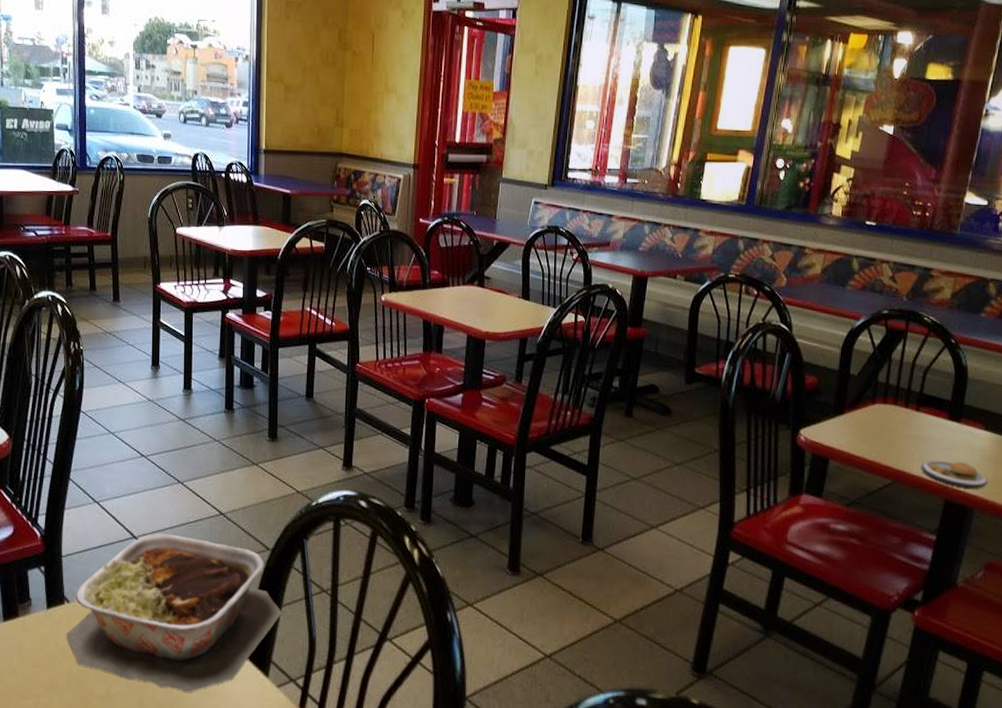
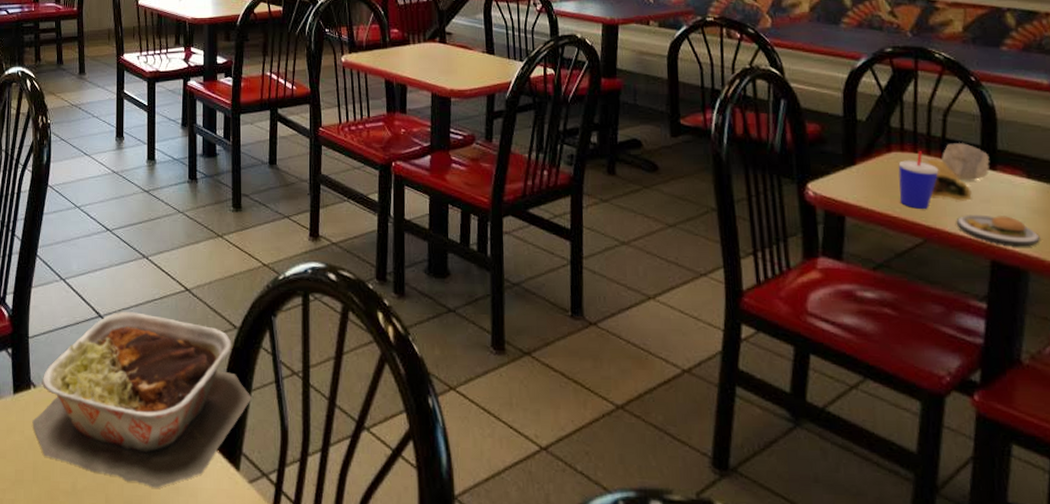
beverage cup: none [877,404,913,454] -> present [898,151,939,209]
taco: none [903,411,938,449] -> present [925,159,972,201]
crumpled paper: none [917,398,957,432] -> present [942,143,990,181]

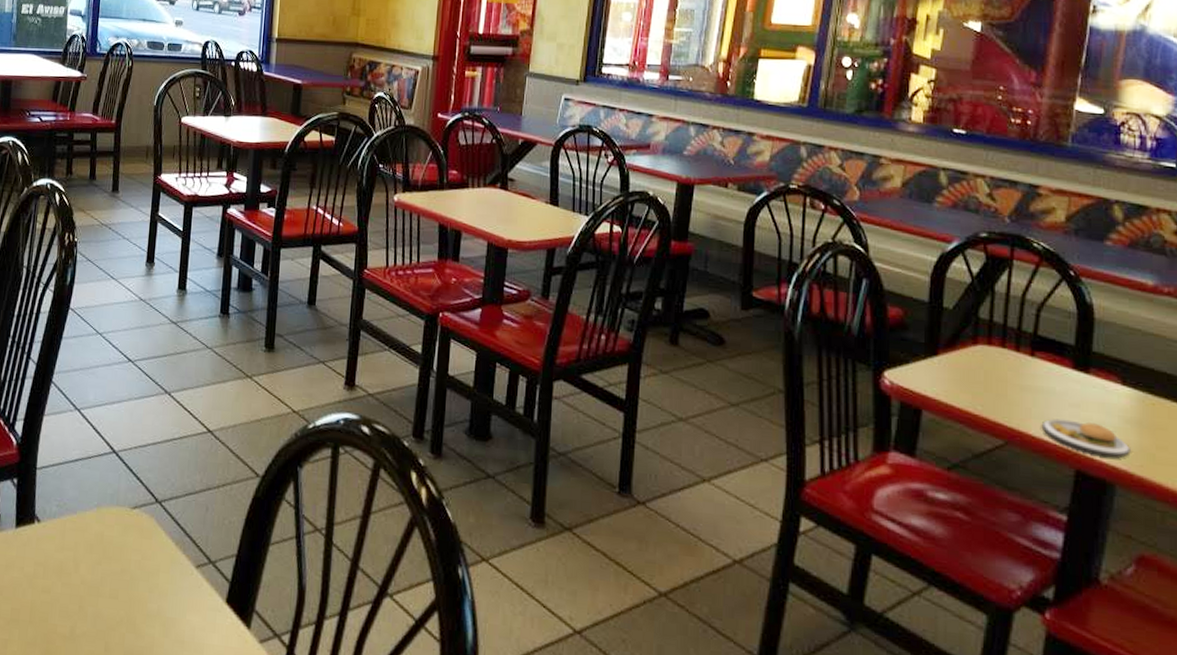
takeout container: present [32,311,253,488] -> none [33,448,270,640]
beverage cup: present [898,151,939,209] -> none [982,346,1027,409]
taco: present [925,159,972,201] -> none [1014,356,1061,404]
crumpled paper: present [942,143,990,181] -> none [1032,340,1083,383]

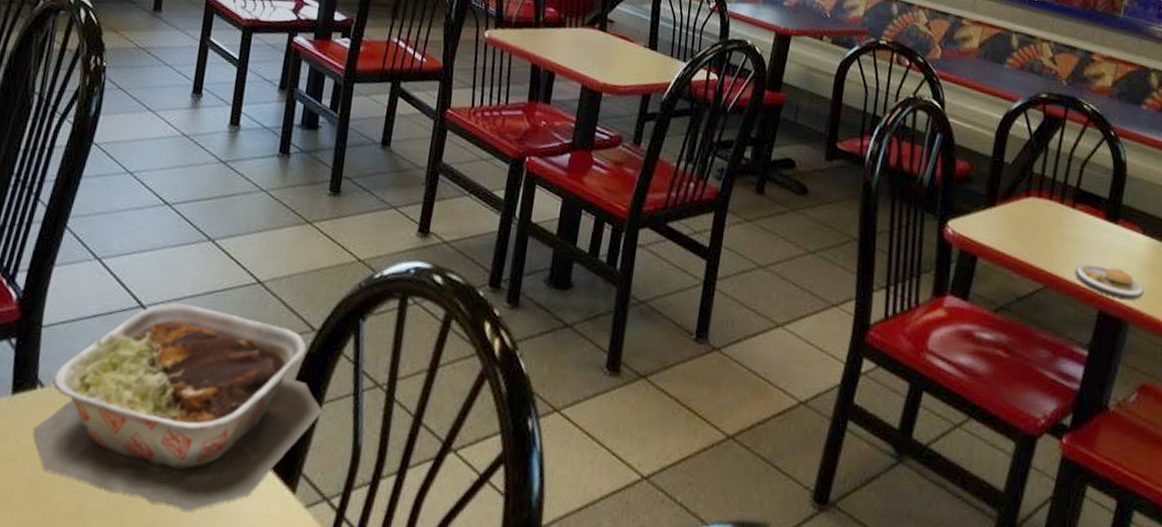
takeout container: none [33,448,270,640] -> present [33,302,323,512]

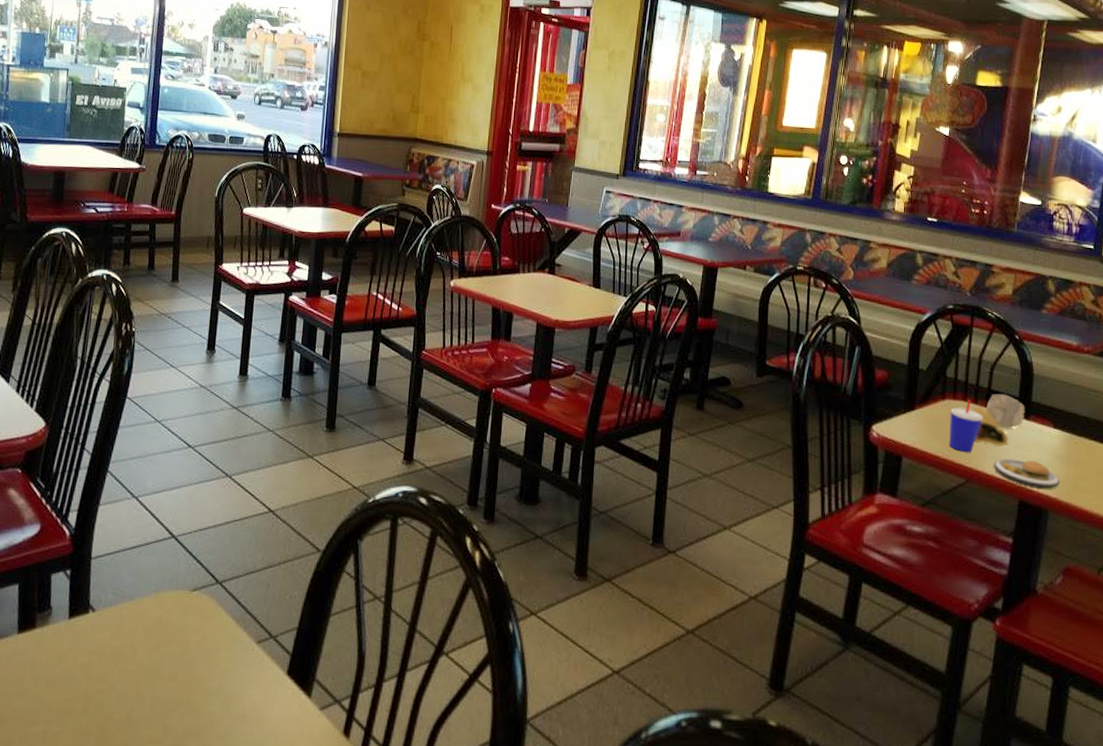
takeout container: present [33,302,323,512] -> none [87,532,331,717]
beverage cup: none [1029,199,1069,256] -> present [949,400,983,452]
taco: none [1058,207,1093,251] -> present [973,407,1008,446]
crumpled paper: none [1073,194,1114,233] -> present [987,394,1025,429]

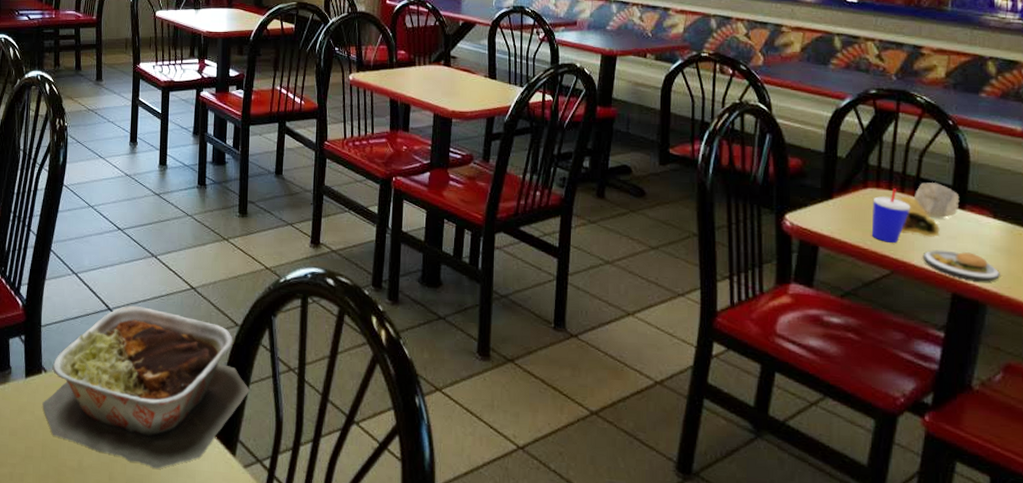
takeout container: none [87,532,331,717] -> present [42,305,251,469]

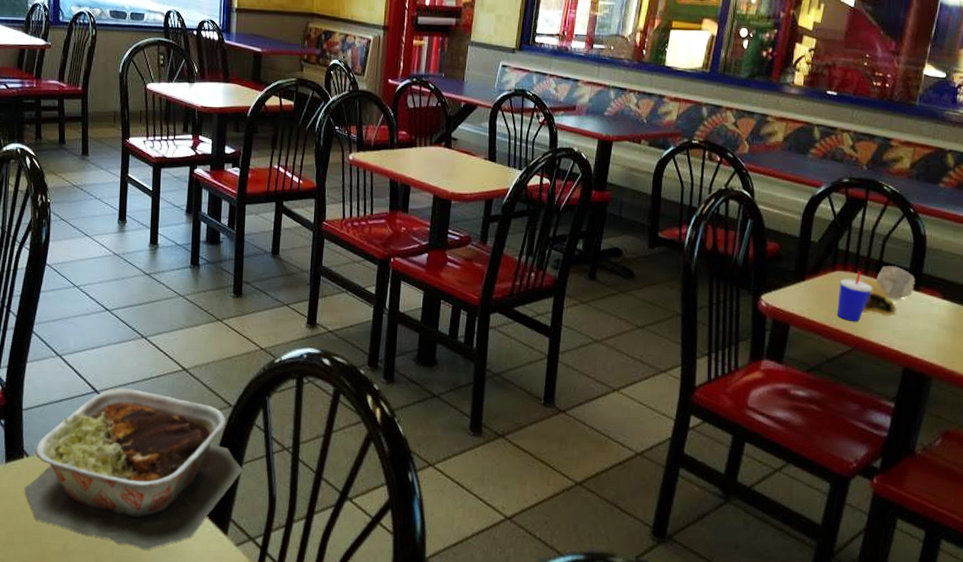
hamburger: present [922,249,1000,282] -> none [880,328,946,357]

